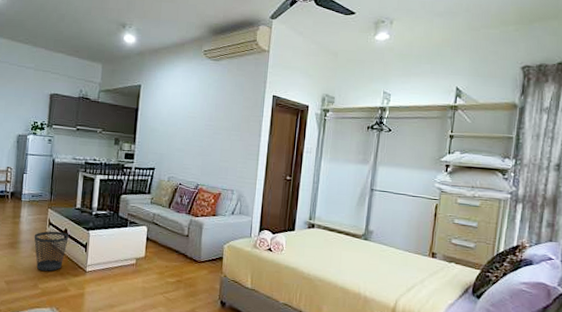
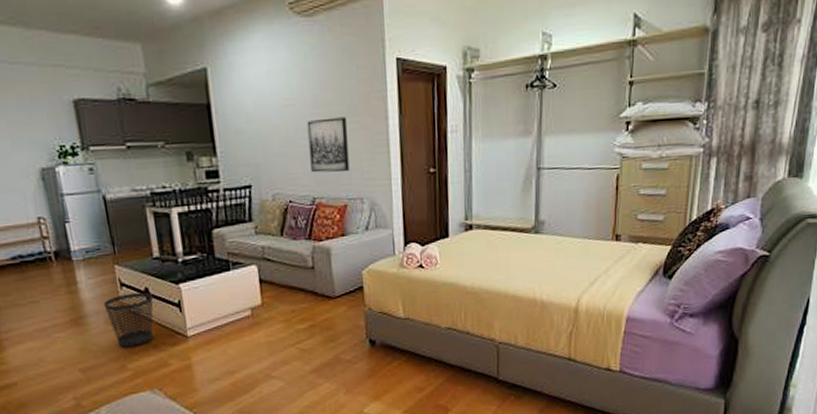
wall art: none [199,129,231,170] -> present [307,117,350,173]

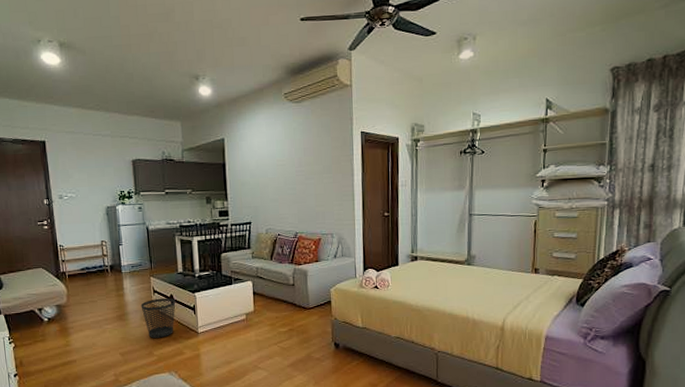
wall art: present [307,117,350,173] -> none [293,174,324,214]

